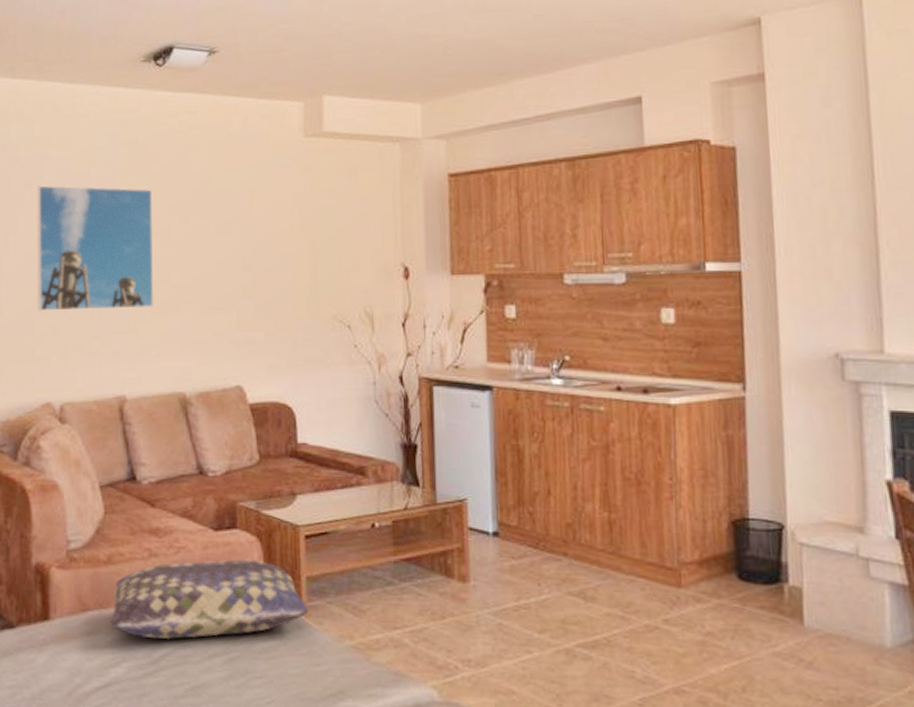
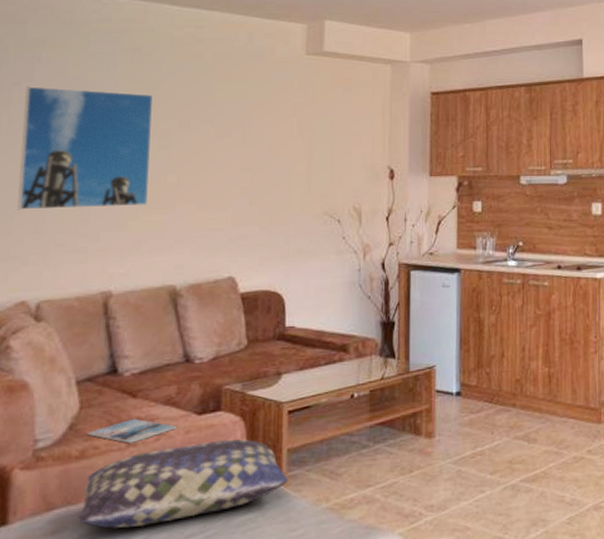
magazine: none [112,528,195,553] -> present [87,418,178,443]

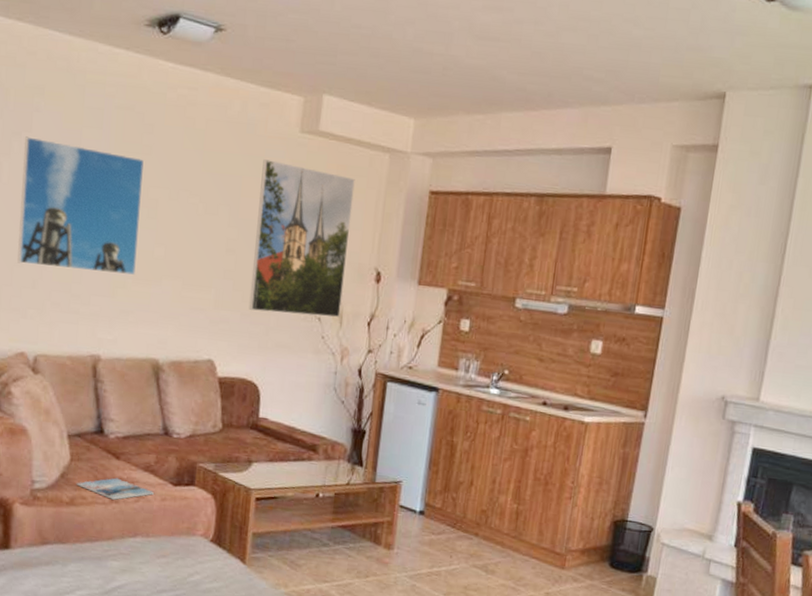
cushion: present [79,438,288,529] -> none [68,510,252,576]
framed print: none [267,82,361,222] -> present [248,159,355,318]

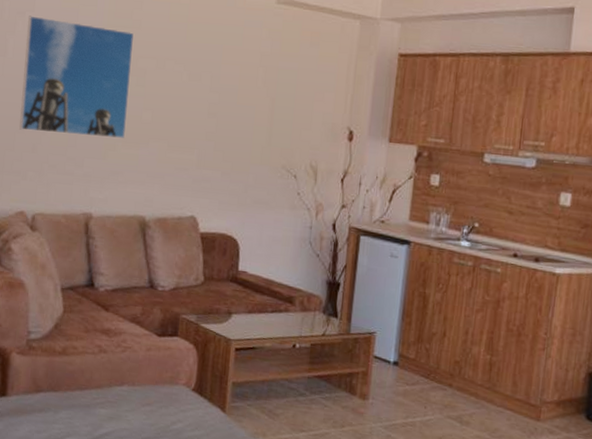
magazine: present [76,477,155,500] -> none [68,328,141,350]
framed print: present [248,159,355,318] -> none [228,29,328,175]

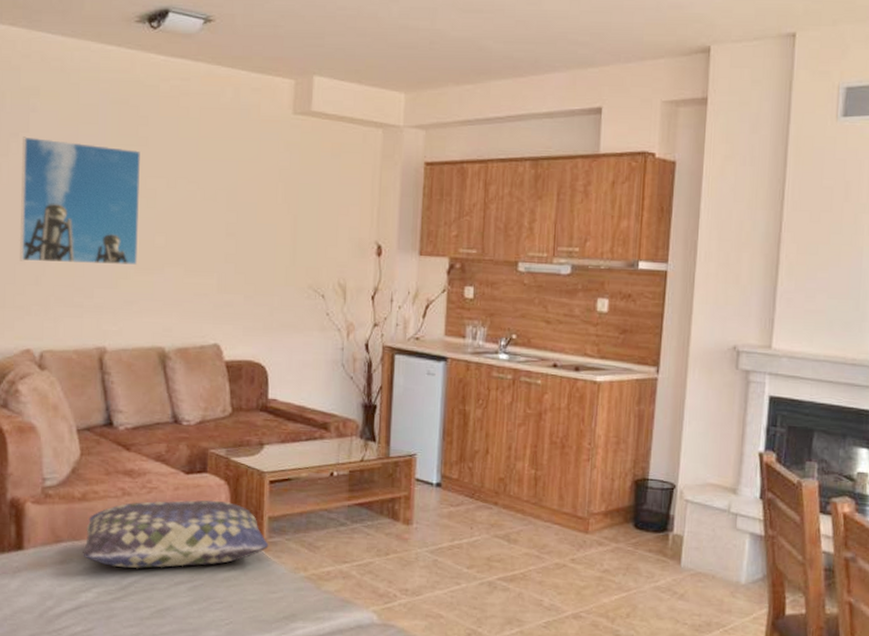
cushion: none [60,359,231,424] -> present [83,500,269,569]

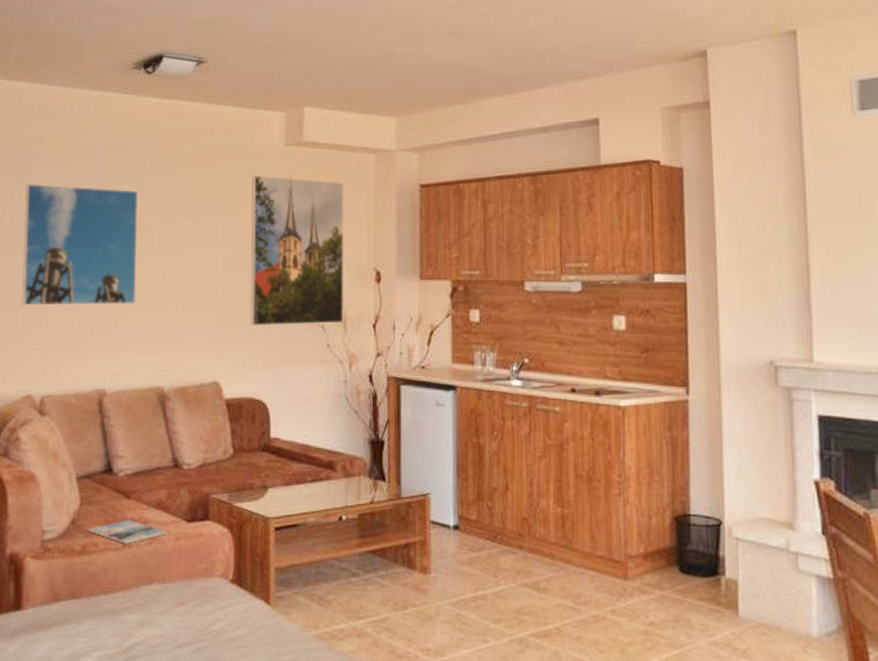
cushion: present [83,500,269,569] -> none [82,550,277,630]
magazine: none [87,470,167,492] -> present [87,519,169,544]
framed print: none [252,143,350,294] -> present [250,175,344,325]

